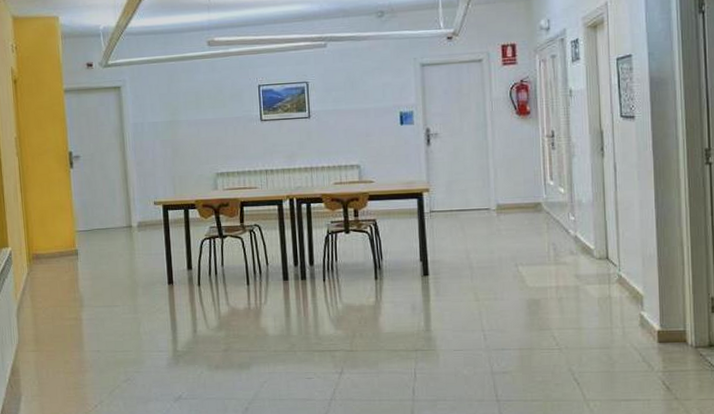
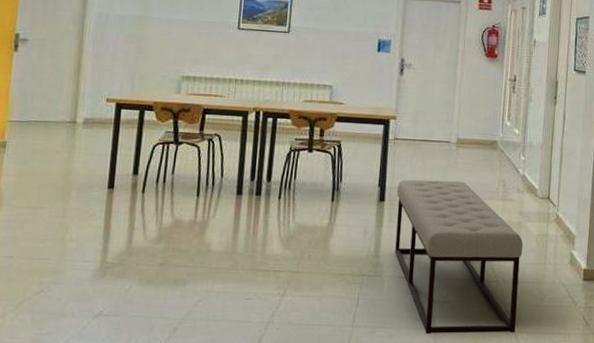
bench: none [439,249,587,406] -> present [395,179,523,334]

